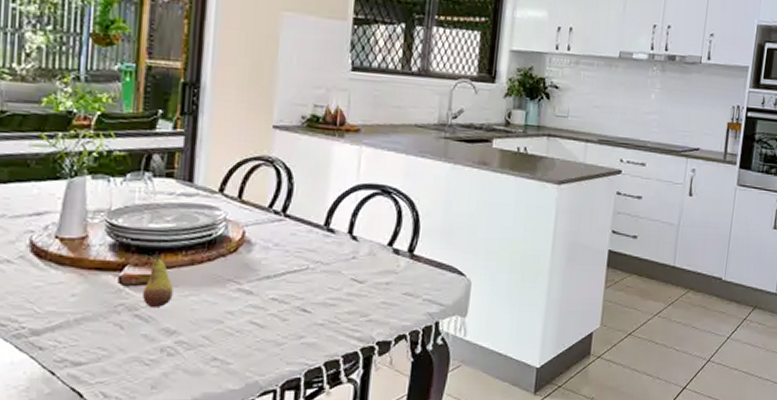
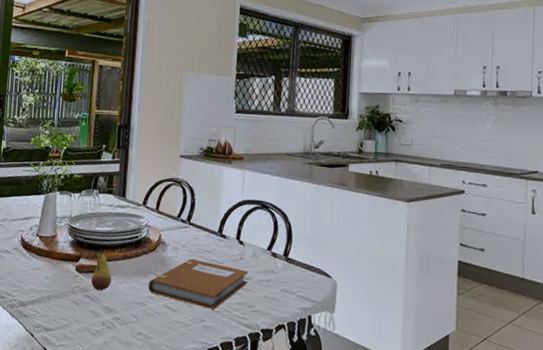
notebook: none [227,260,362,322] -> present [148,258,248,310]

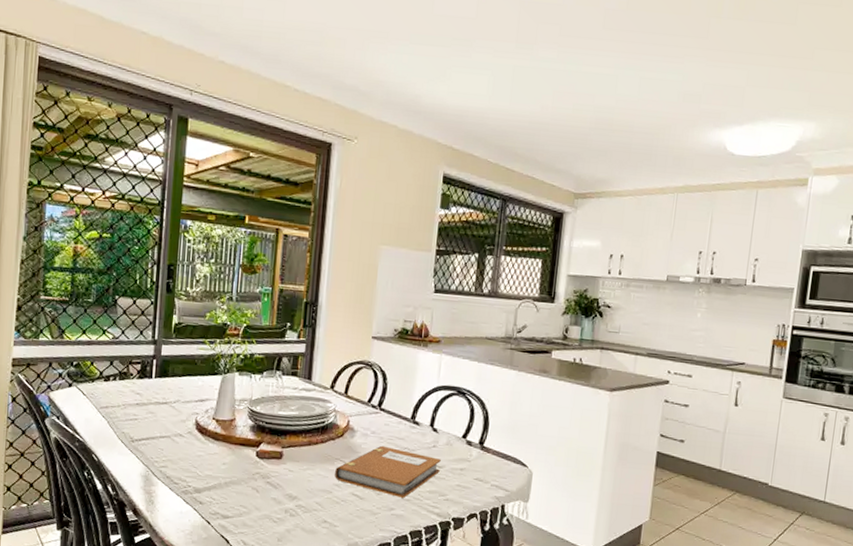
fruit: present [91,248,112,291] -> none [273,433,296,478]

